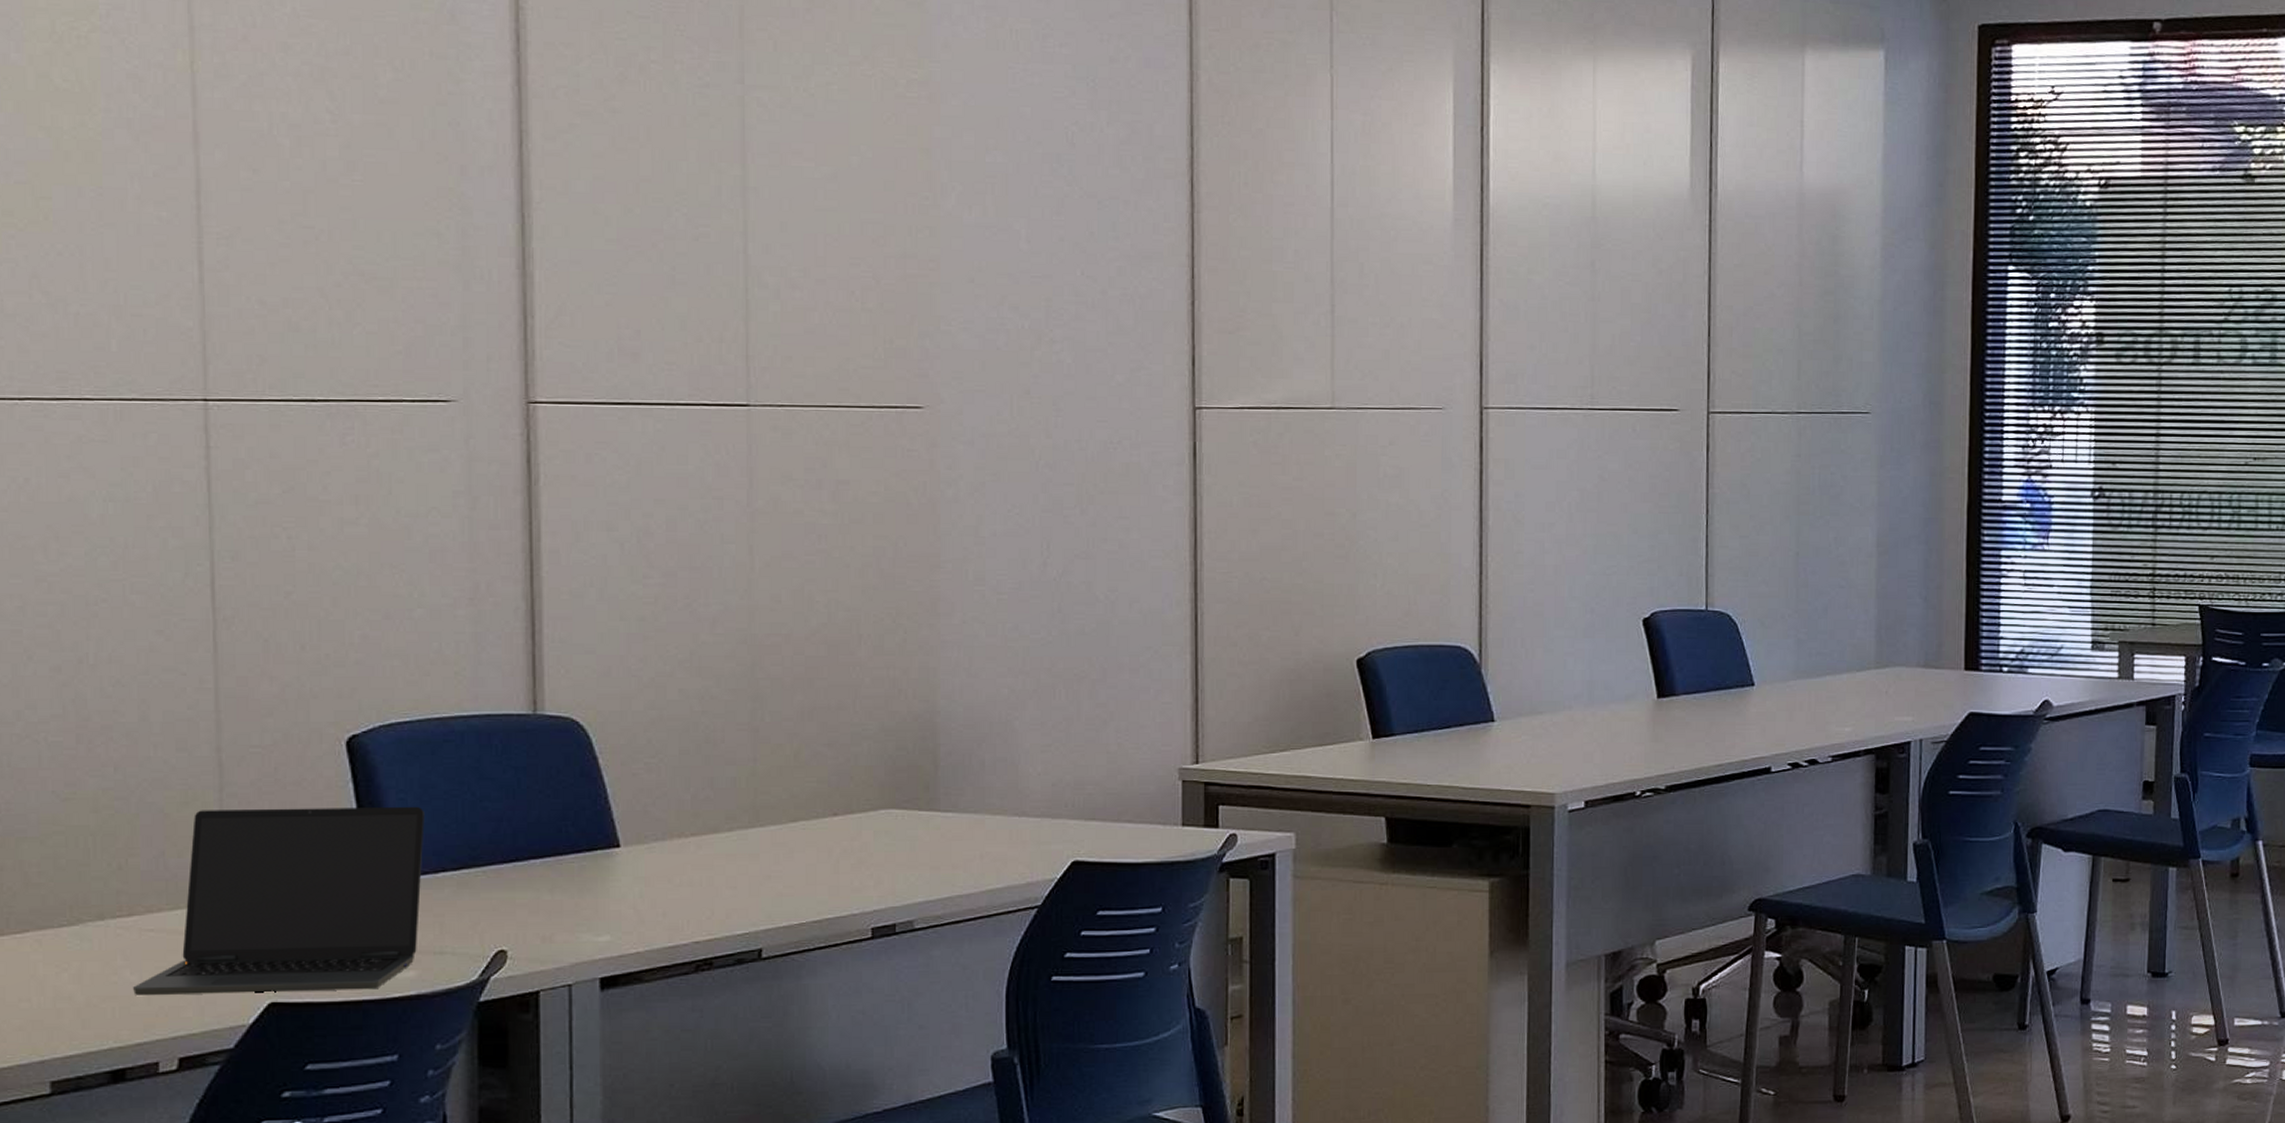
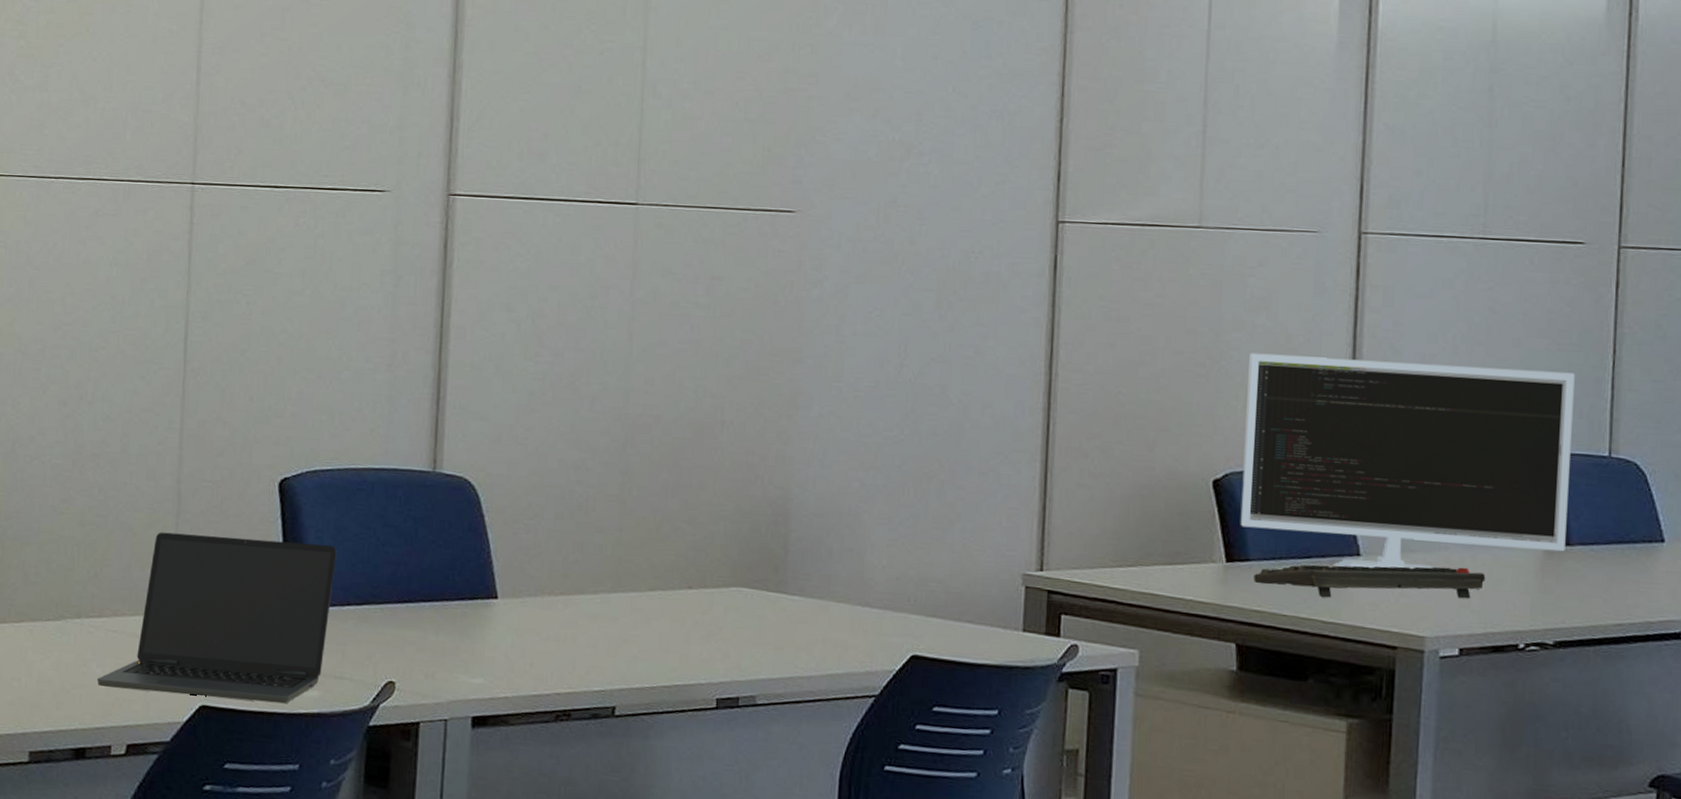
computer monitor: none [1384,531,1675,733] -> present [1240,352,1575,569]
computer keyboard: none [1399,724,1605,765] -> present [1254,564,1486,599]

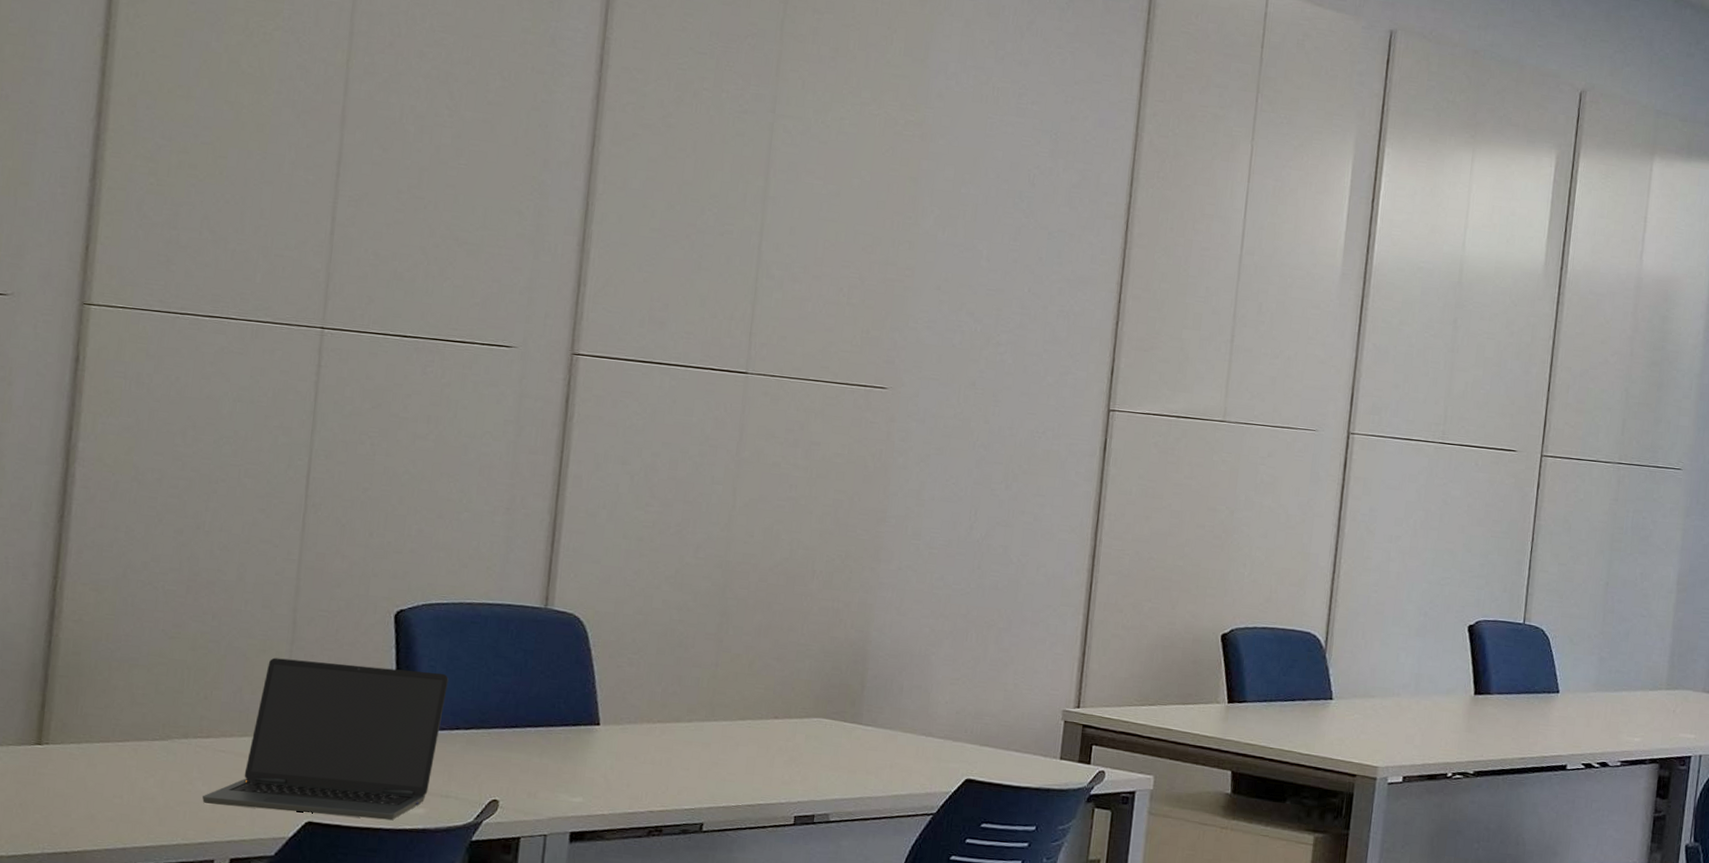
computer monitor: present [1240,352,1575,569] -> none [1241,529,1503,711]
computer keyboard: present [1254,564,1486,599] -> none [1248,706,1427,737]

